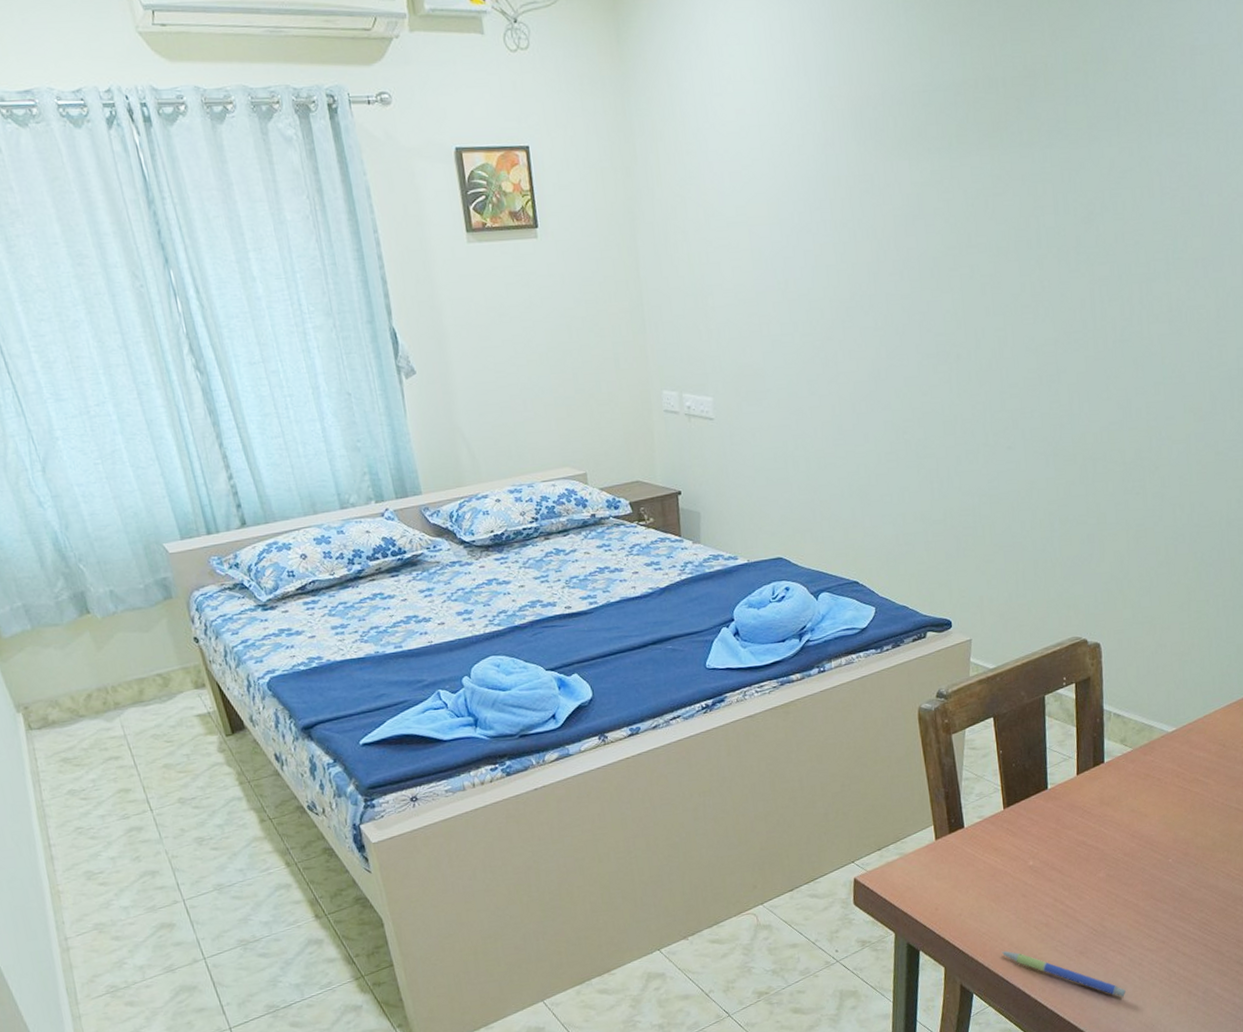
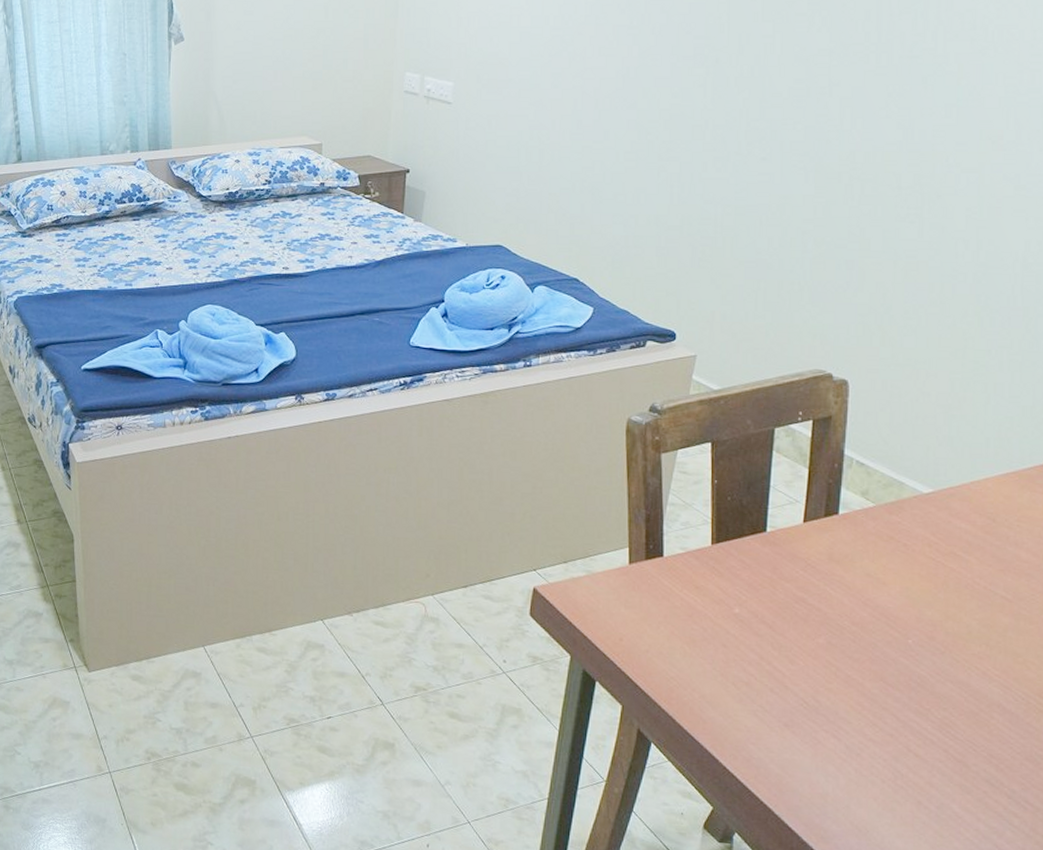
pen: present [1001,951,1126,997] -> none [689,702,837,789]

